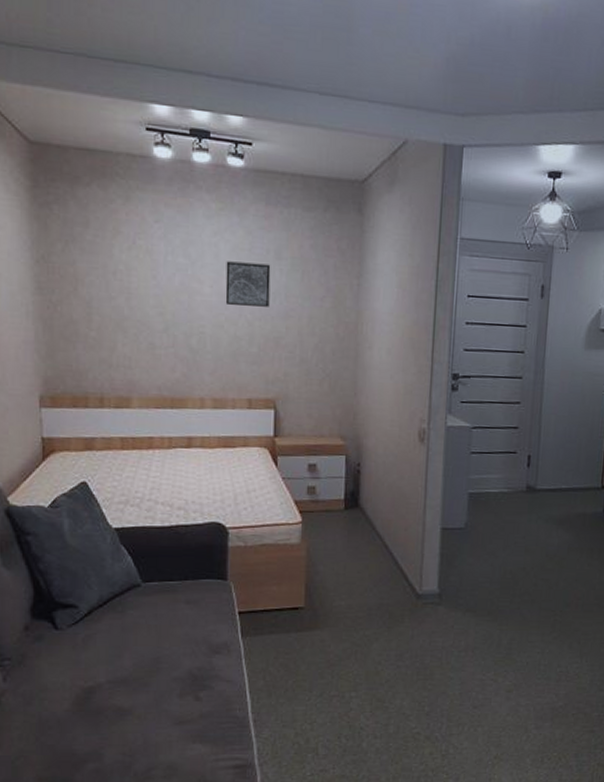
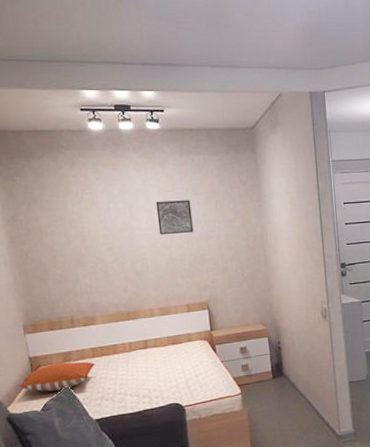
pillow: none [23,450,123,485] -> present [18,361,95,392]

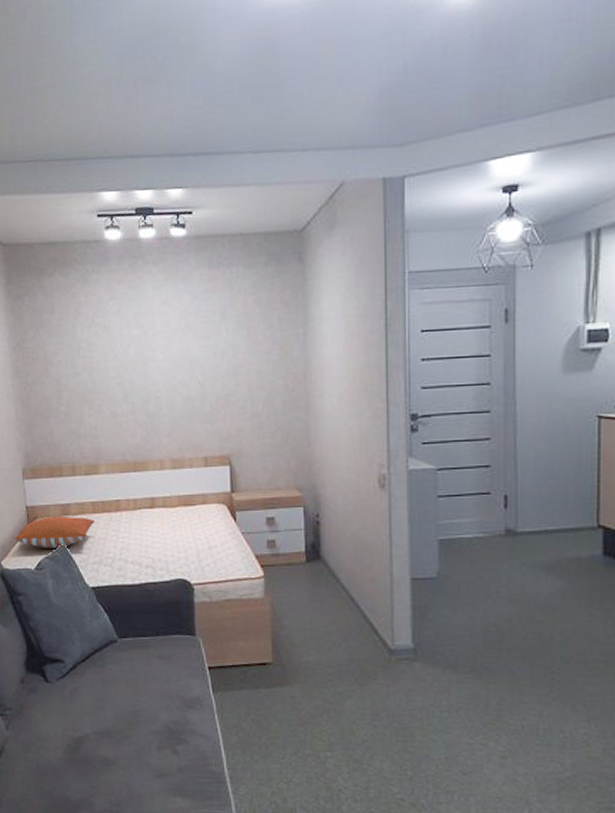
wall art: present [156,200,194,234] -> none [175,325,219,368]

